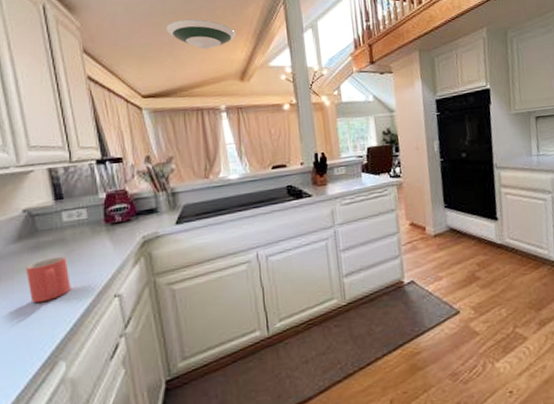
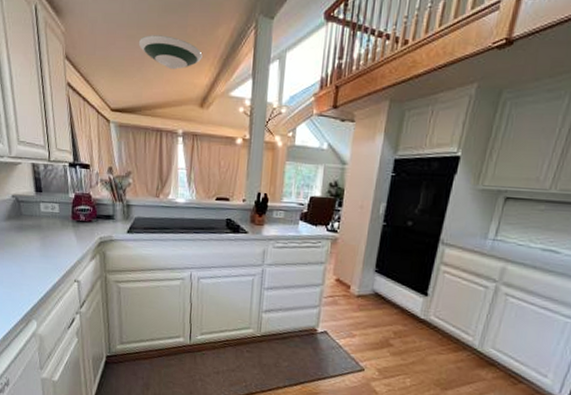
mug: present [26,256,71,304] -> none [12,239,44,273]

